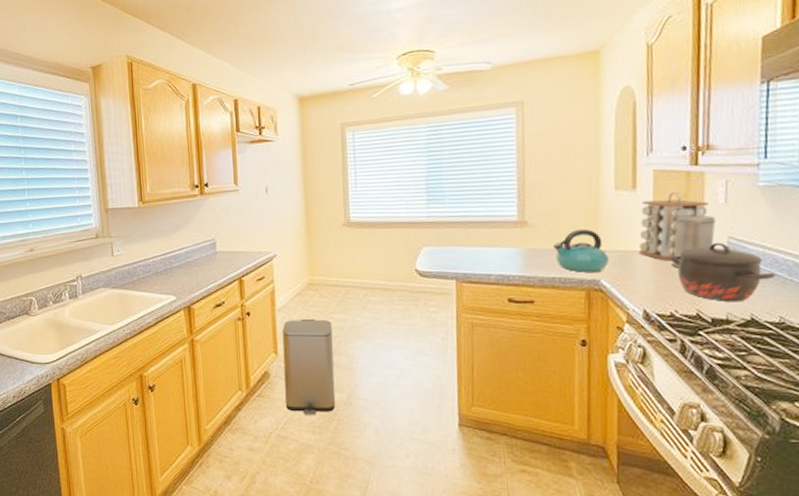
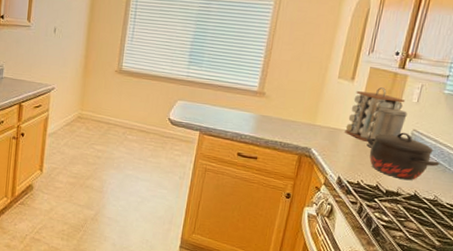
pedal bin: present [282,319,336,416] -> none [42,145,92,226]
kettle: present [553,228,609,273] -> none [281,105,321,142]

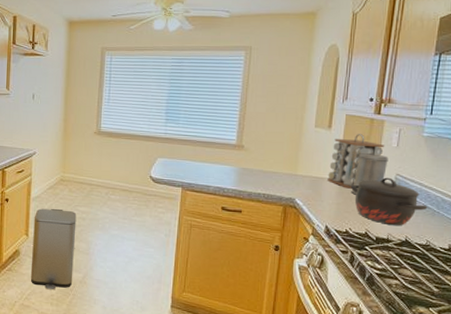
pedal bin: none [42,145,92,226] -> present [30,208,77,290]

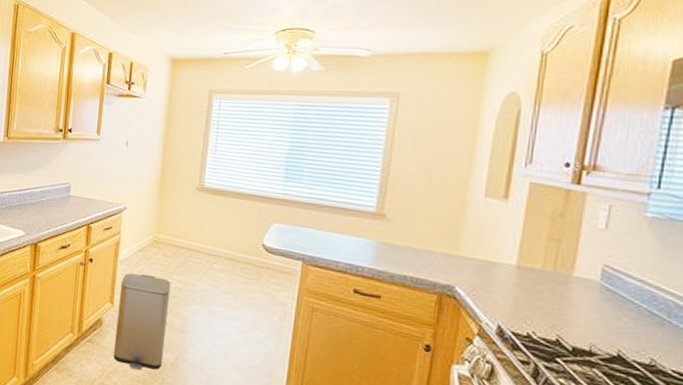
spice rack: present [327,134,385,189] -> none [501,208,588,280]
cooking pot: present [350,177,428,225] -> none [534,268,653,335]
canister: present [351,152,389,195] -> none [536,233,592,289]

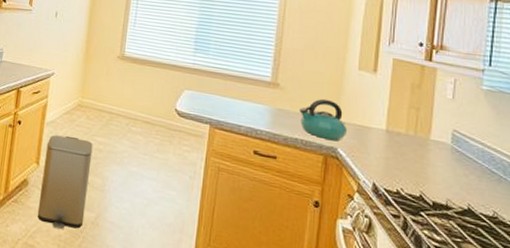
kettle: none [410,230,467,279] -> present [299,98,347,141]

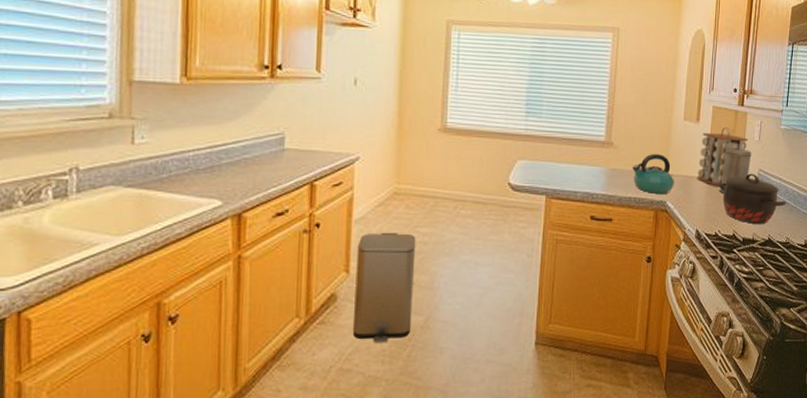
spice rack: none [374,81,439,142] -> present [697,127,749,187]
cooking pot: none [400,132,493,191] -> present [718,173,787,224]
canister: none [401,102,443,150] -> present [719,147,752,194]

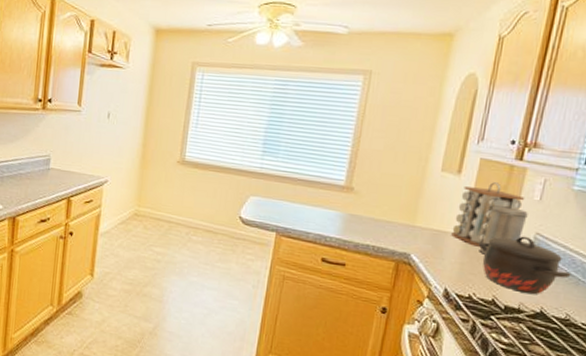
pedal bin: present [352,233,416,344] -> none [93,246,151,340]
kettle: present [632,153,674,195] -> none [373,202,423,247]

